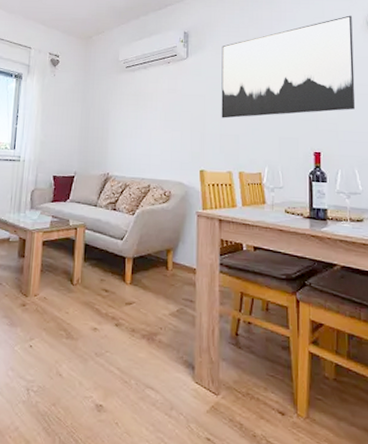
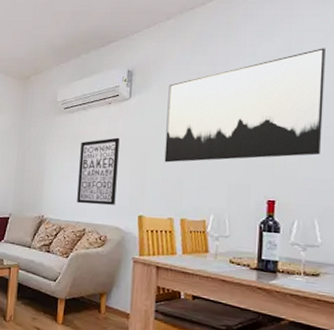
wall art: none [141,95,179,161] -> present [77,137,120,205]

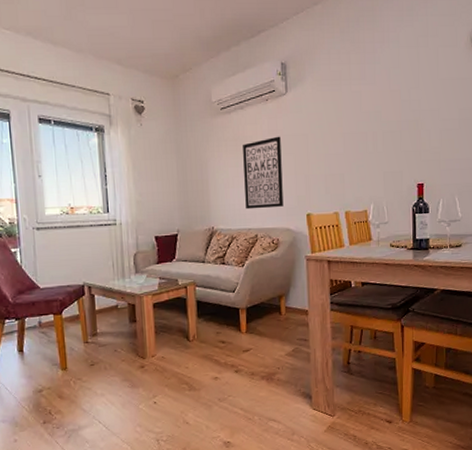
wall art: present [164,48,325,163] -> none [322,32,458,157]

